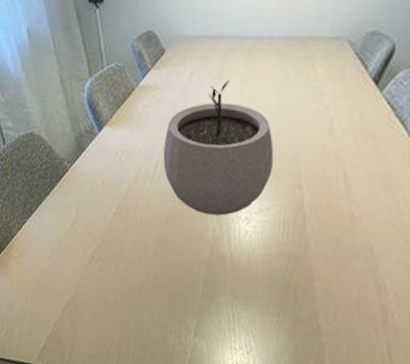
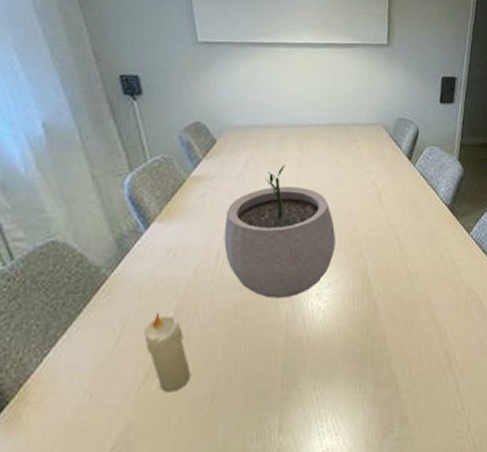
candle: none [92,207,126,277] -> present [144,313,191,393]

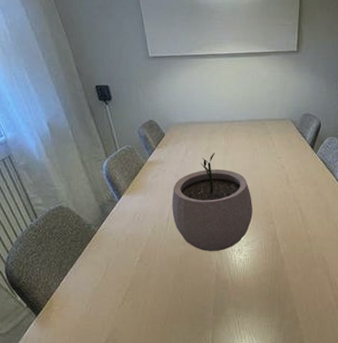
candle: present [144,313,191,393] -> none [121,257,153,311]

